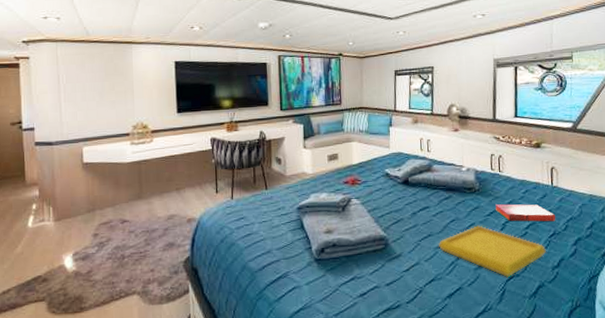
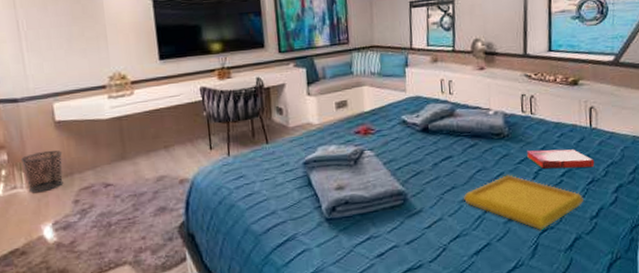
waste bin: none [51,188,87,226] -> present [21,150,64,193]

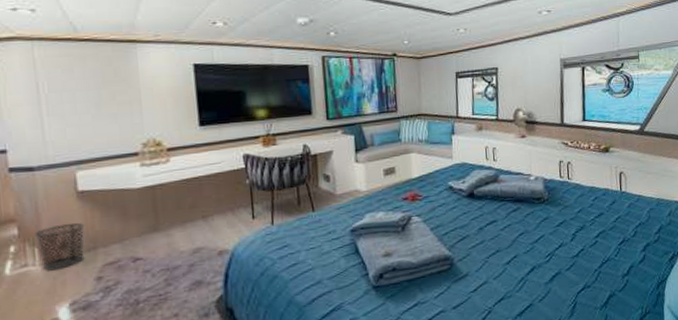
serving tray: present [464,175,583,231] -> none [508,237,616,290]
hardback book: present [526,149,595,169] -> none [564,211,625,231]

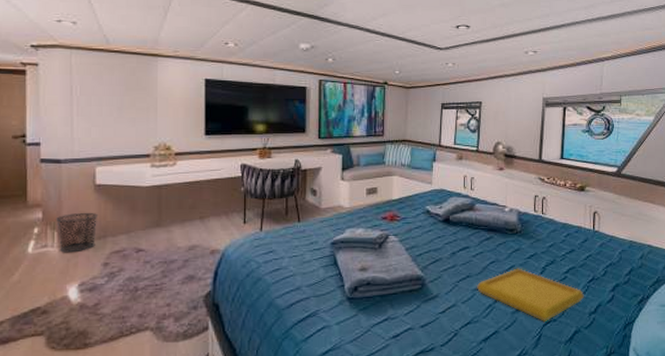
serving tray: none [508,237,616,290] -> present [477,268,584,323]

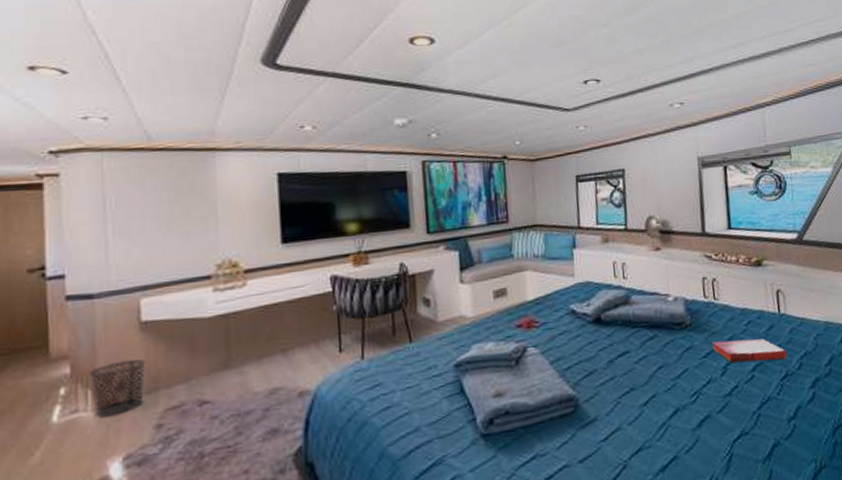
serving tray: present [477,268,584,323] -> none [644,371,779,438]
hardback book: none [535,247,596,267] -> present [712,338,788,363]

